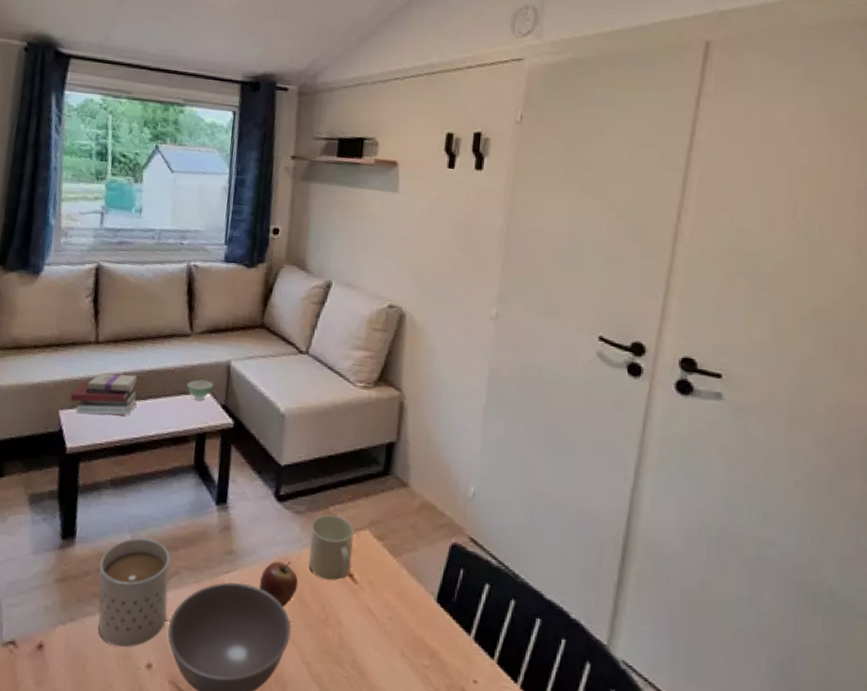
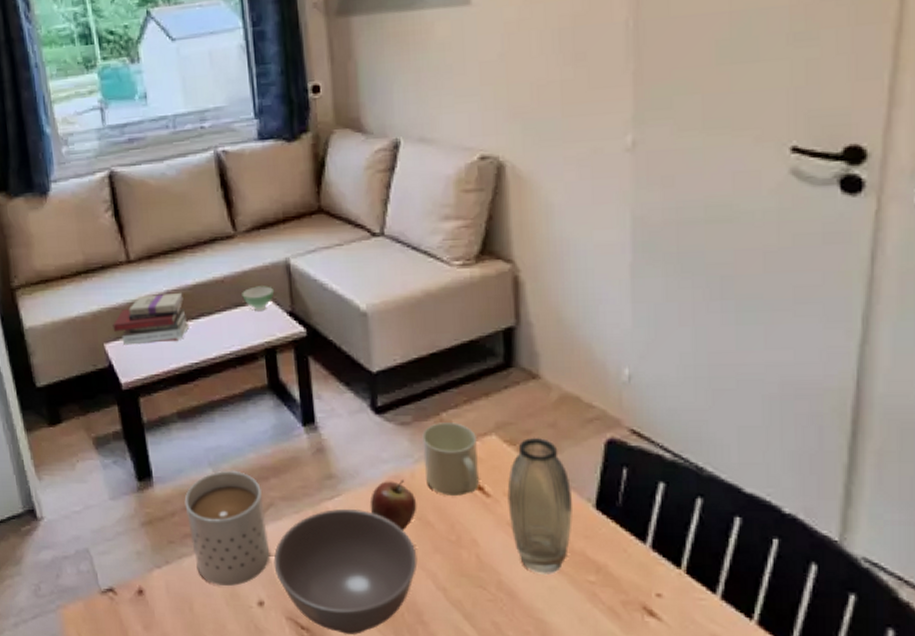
vase: none [369,535,420,657] -> present [507,437,573,574]

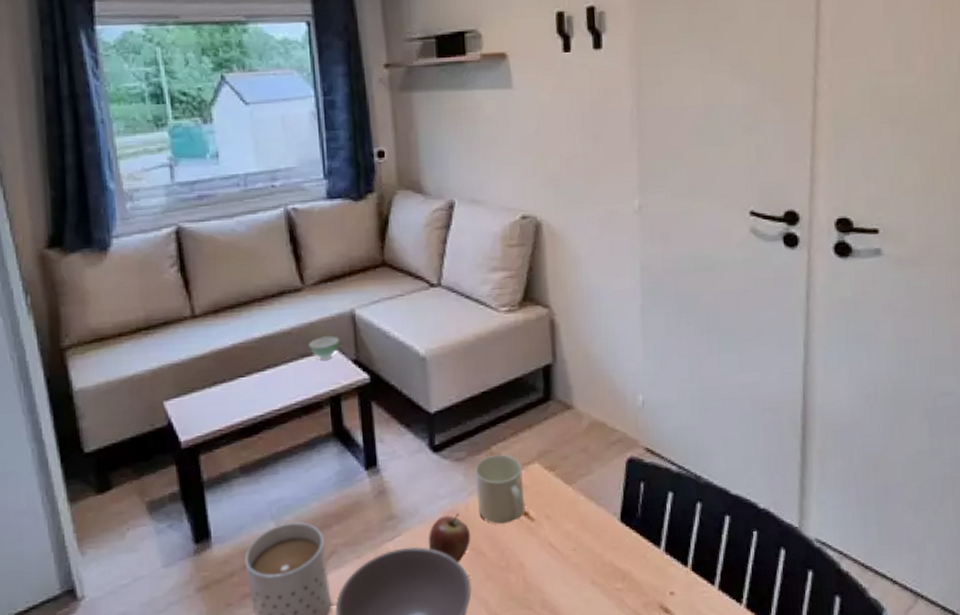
books: present [112,292,190,345] -> none [174,345,255,402]
vase: present [507,437,573,574] -> none [548,461,602,588]

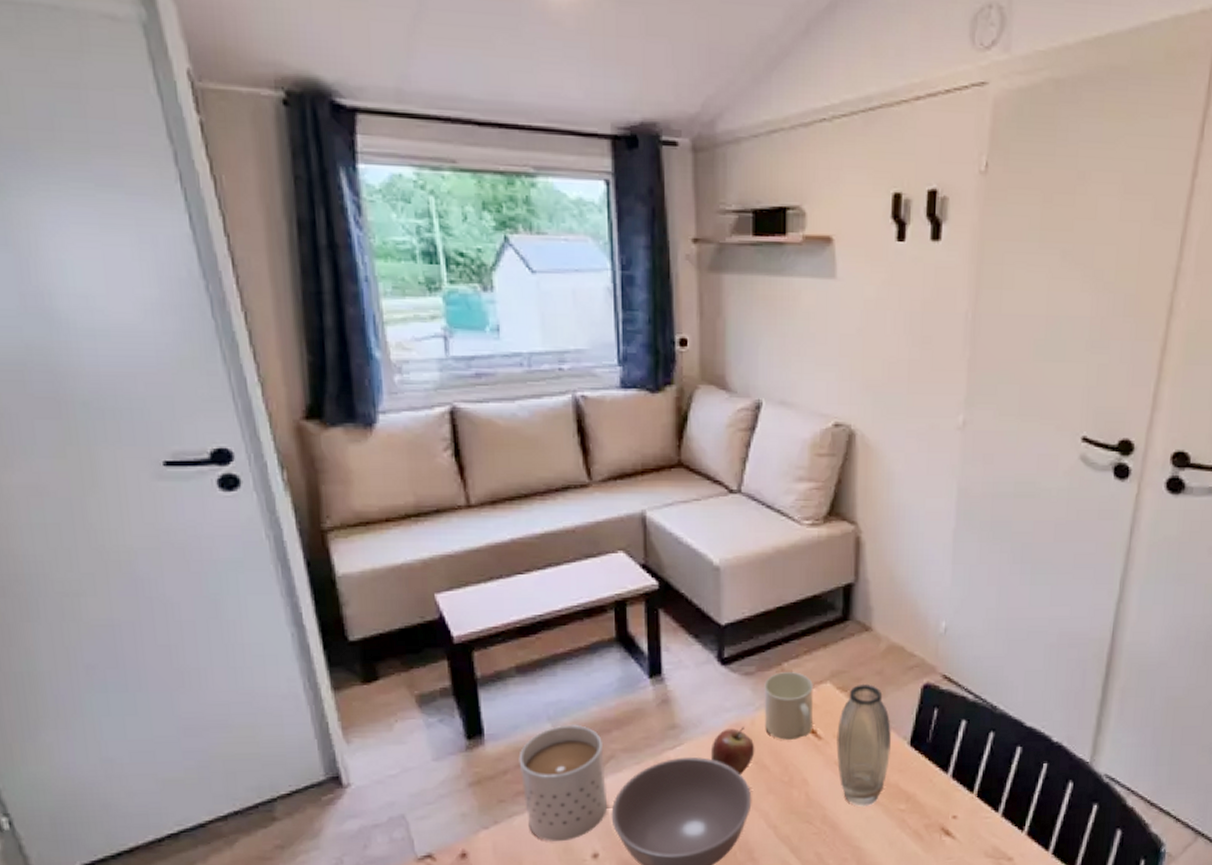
bowl: present [308,336,340,360] -> none [594,537,628,562]
vase: none [548,461,602,588] -> present [836,683,891,806]

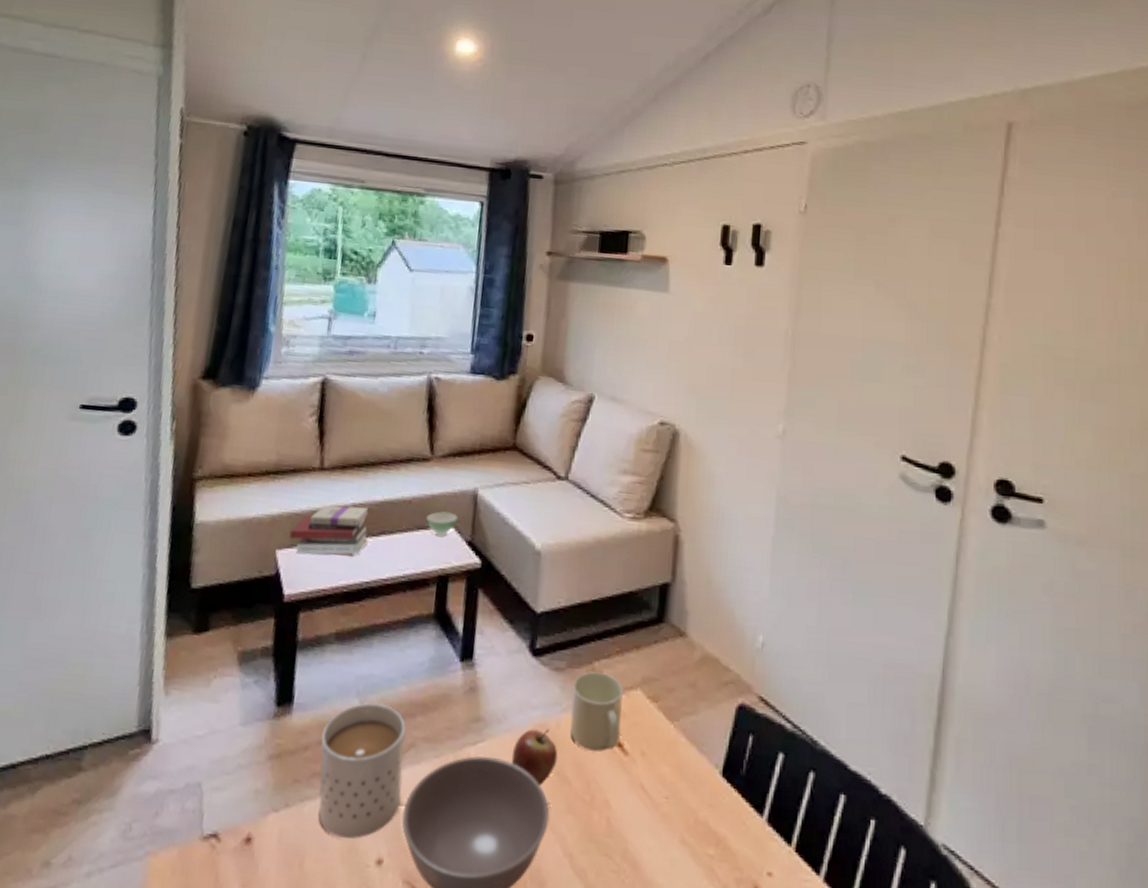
books: none [446,541,535,596] -> present [289,505,369,557]
bowl: none [594,537,628,562] -> present [426,511,459,536]
vase: present [836,683,891,806] -> none [642,695,702,845]

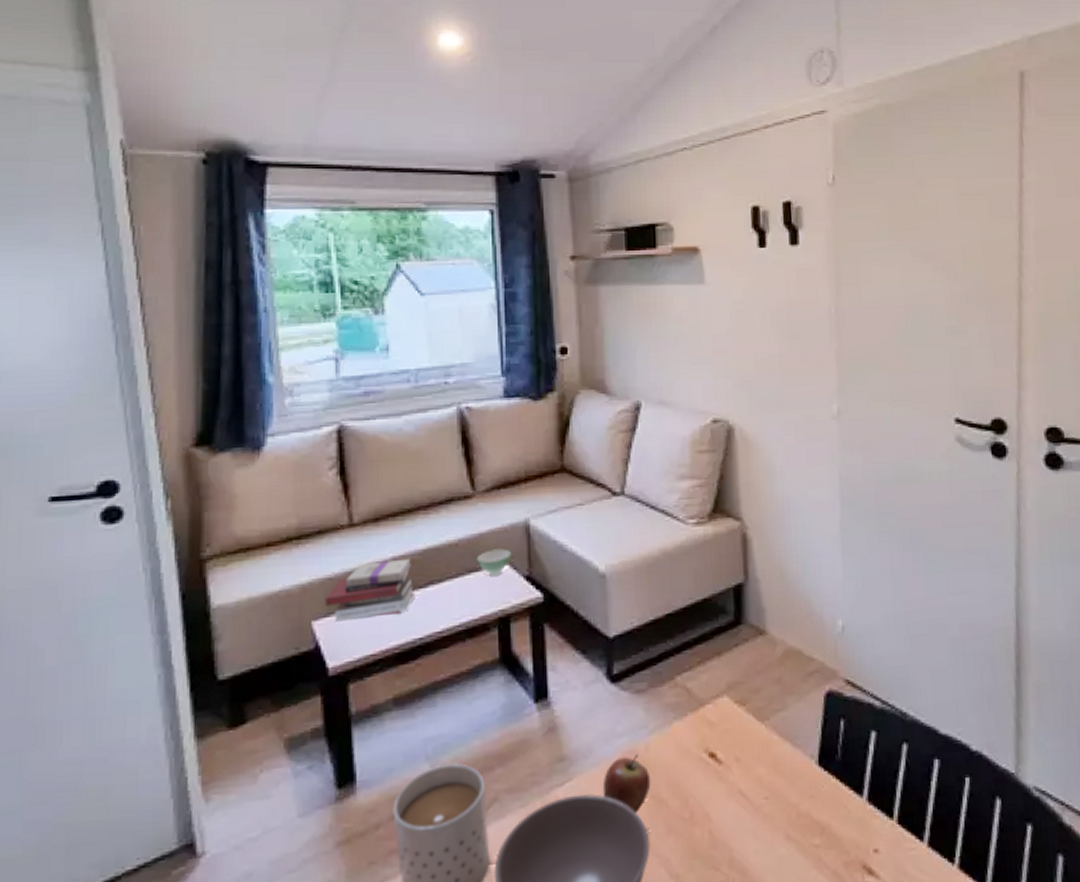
cup: present [569,671,623,752] -> none [657,686,711,768]

